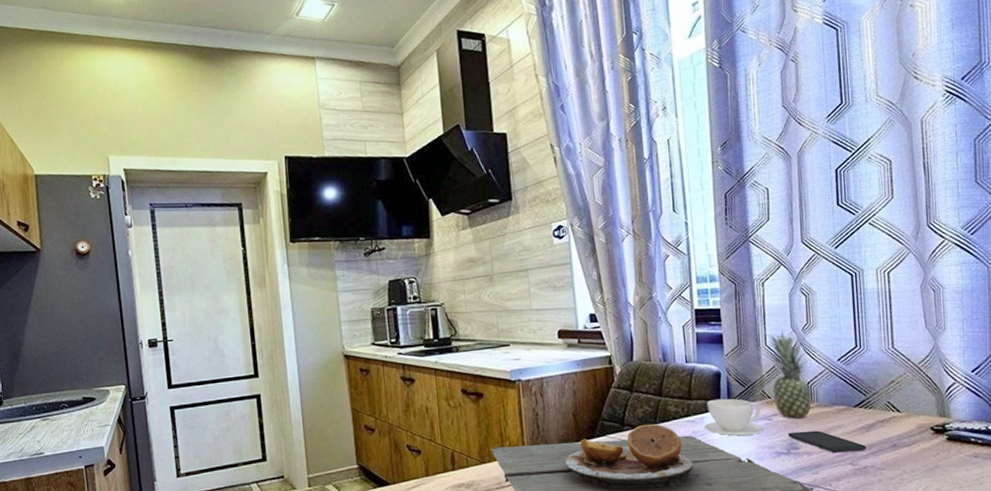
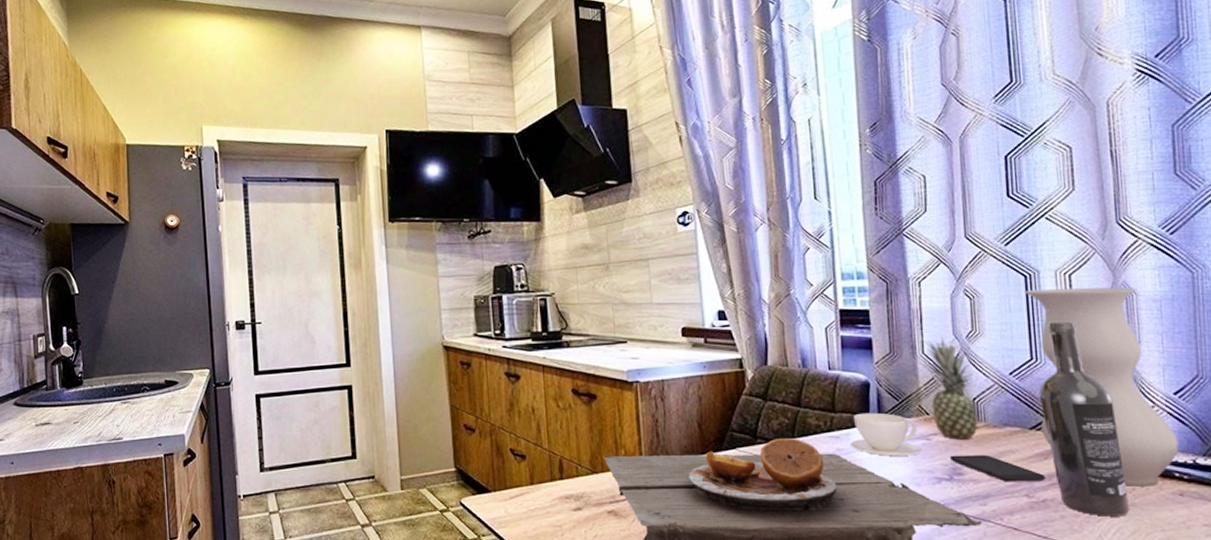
vase: none [851,281,975,452] -> present [1024,287,1179,486]
wine bottle: none [862,313,935,478] -> present [1039,321,1131,517]

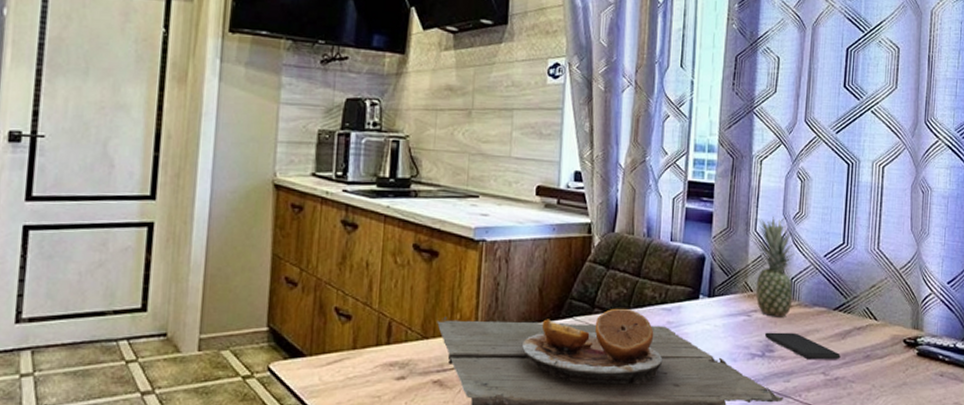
teacup: present [850,412,922,456] -> none [680,286,742,331]
vase: present [1024,287,1179,486] -> none [843,177,945,367]
wine bottle: present [1039,321,1131,517] -> none [845,210,902,395]

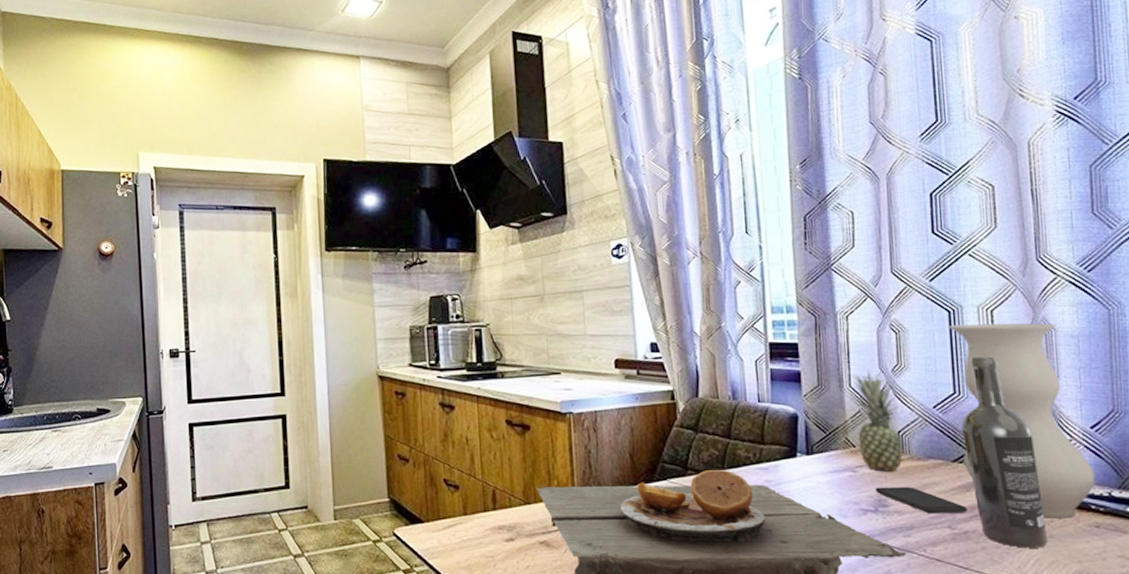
vase: none [843,177,945,367] -> present [948,323,1095,518]
wine bottle: none [845,210,902,395] -> present [961,356,1049,548]

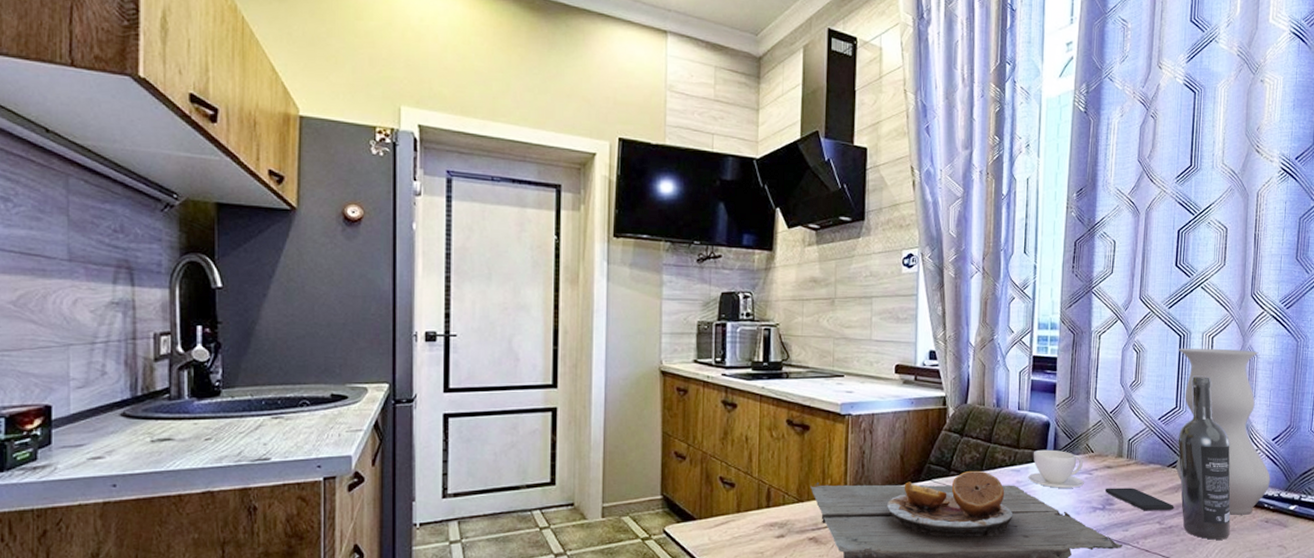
teacup: none [779,445,848,488] -> present [1028,449,1084,488]
fruit: present [849,371,903,472] -> none [1096,385,1132,474]

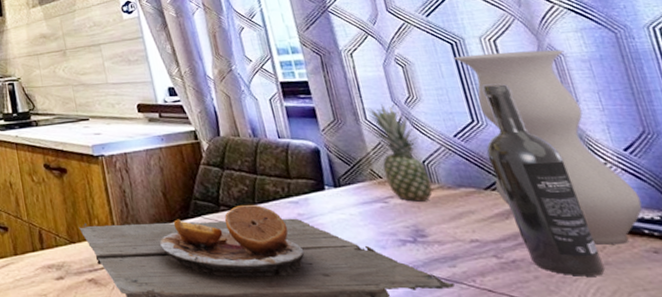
teacup: present [1028,449,1084,488] -> none [308,177,381,220]
fruit: none [1096,385,1132,474] -> present [363,104,433,202]
mobile phone: present [1104,488,1174,511] -> none [409,216,511,243]

